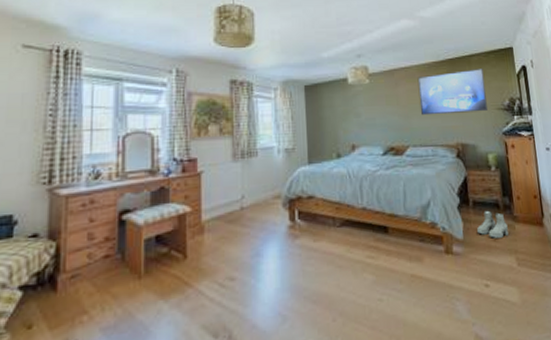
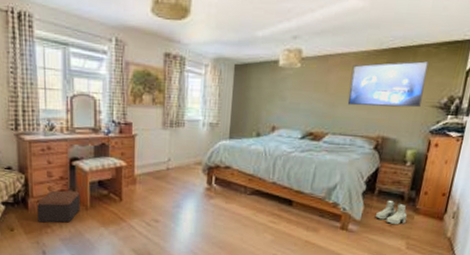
footstool: none [70,254,131,308] -> present [37,190,80,223]

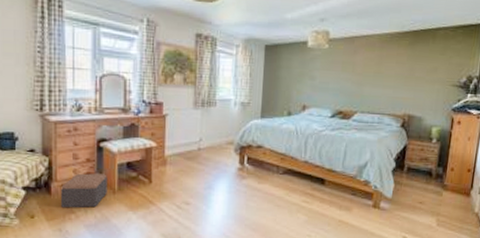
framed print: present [347,61,429,108] -> none [374,43,447,87]
boots: present [376,200,407,225] -> none [406,176,436,202]

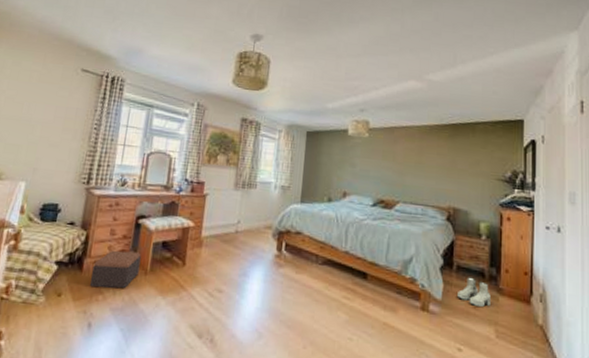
boots: none [406,176,436,202] -> present [458,277,491,308]

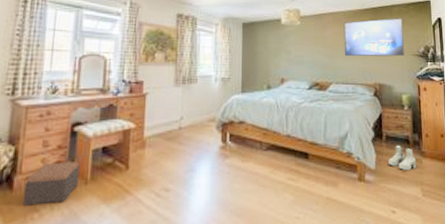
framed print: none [415,136,487,181] -> present [343,18,404,57]

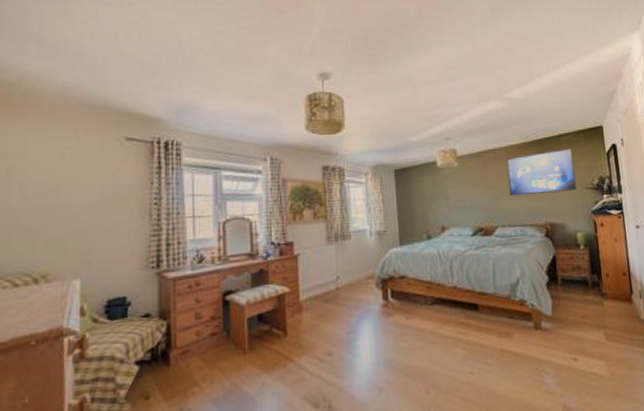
footstool: present [23,162,80,206] -> none [182,332,236,381]
boots: present [388,145,416,171] -> none [566,287,597,315]

